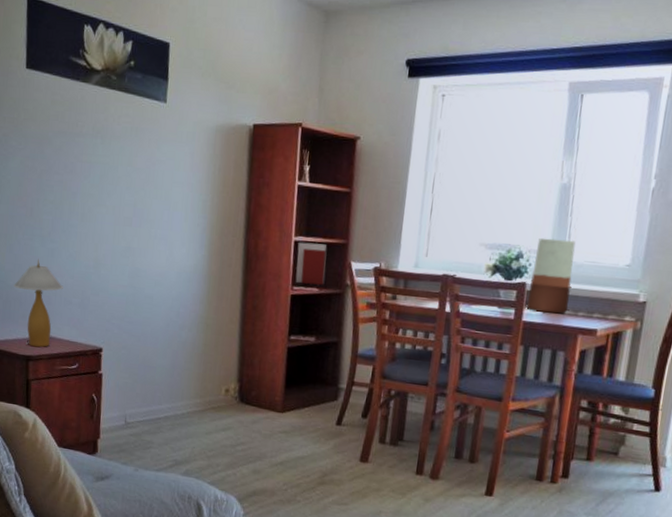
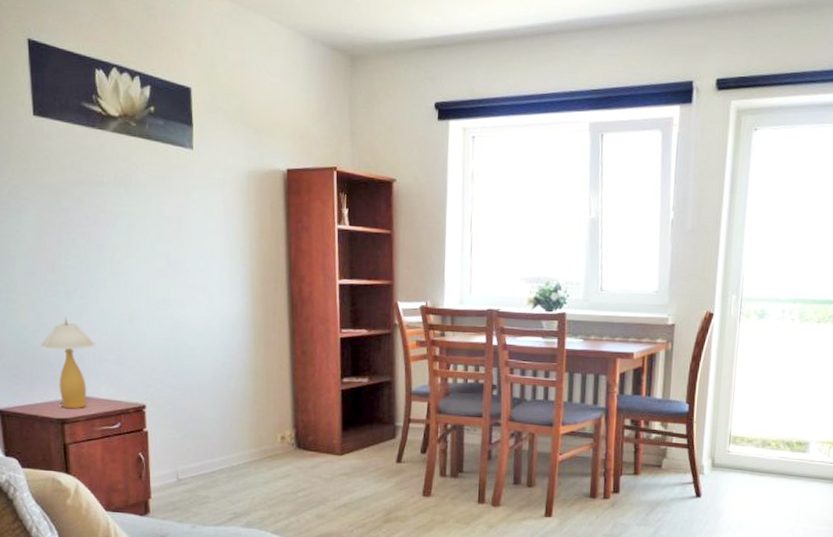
books: present [295,242,327,285] -> none [343,285,374,327]
vase: present [526,237,576,314] -> none [568,269,608,340]

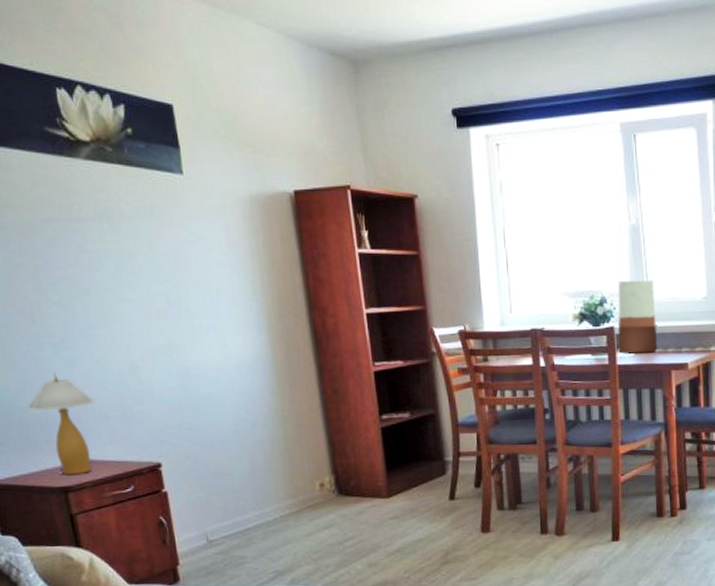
vase: none [568,269,608,340] -> present [618,280,657,354]

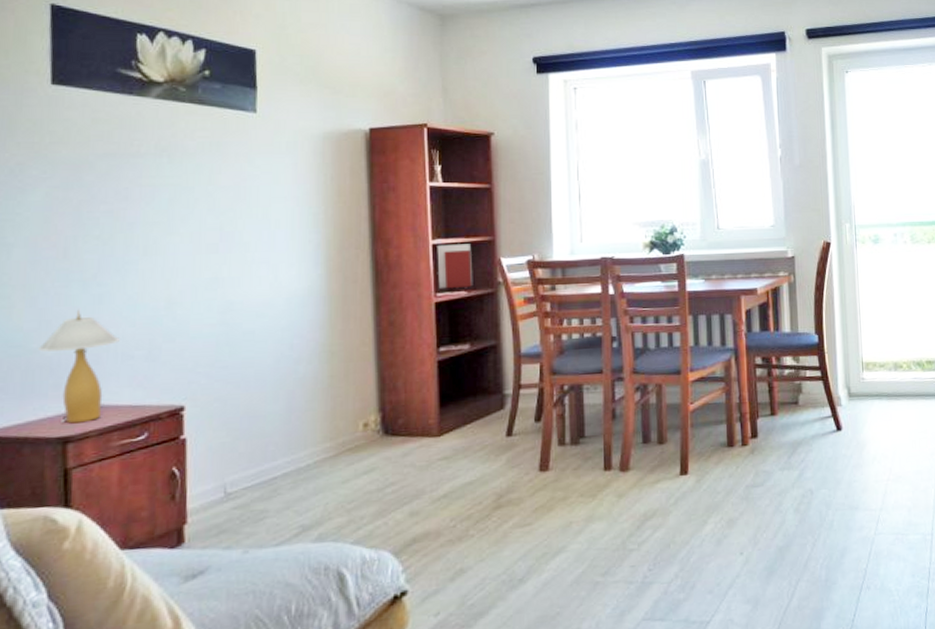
books: none [371,313,410,359] -> present [437,244,475,289]
vase: present [618,280,657,354] -> none [688,210,726,280]

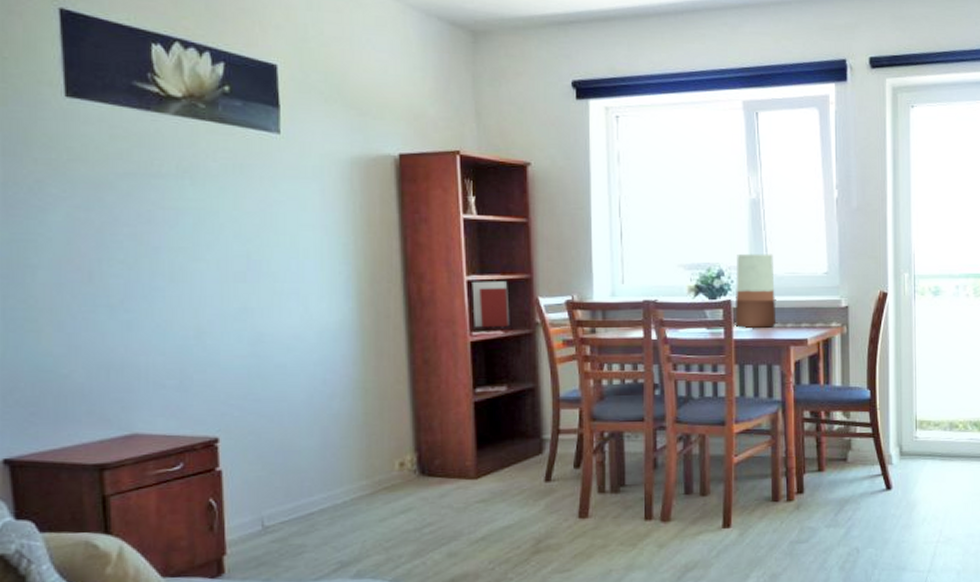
table lamp: present [38,309,120,424] -> none [69,335,150,451]
vase: none [688,210,726,280] -> present [735,253,775,328]

